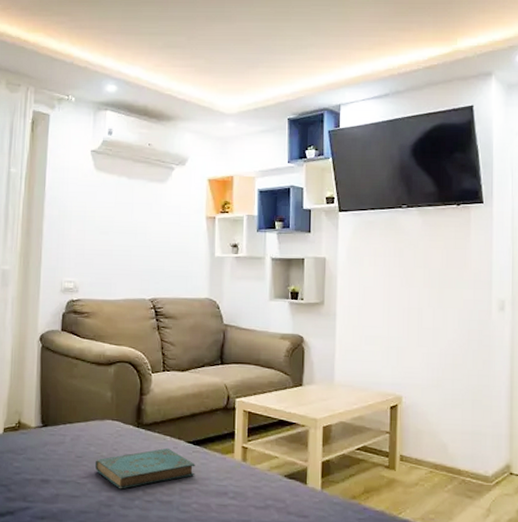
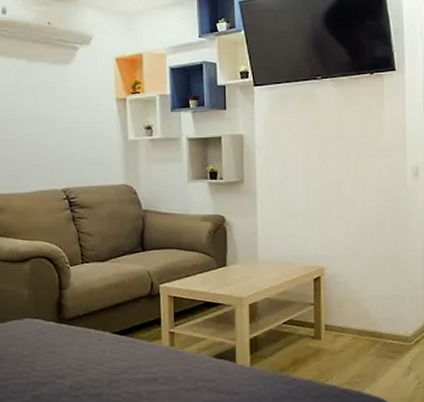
book: present [94,447,196,489] -> none [16,340,123,388]

